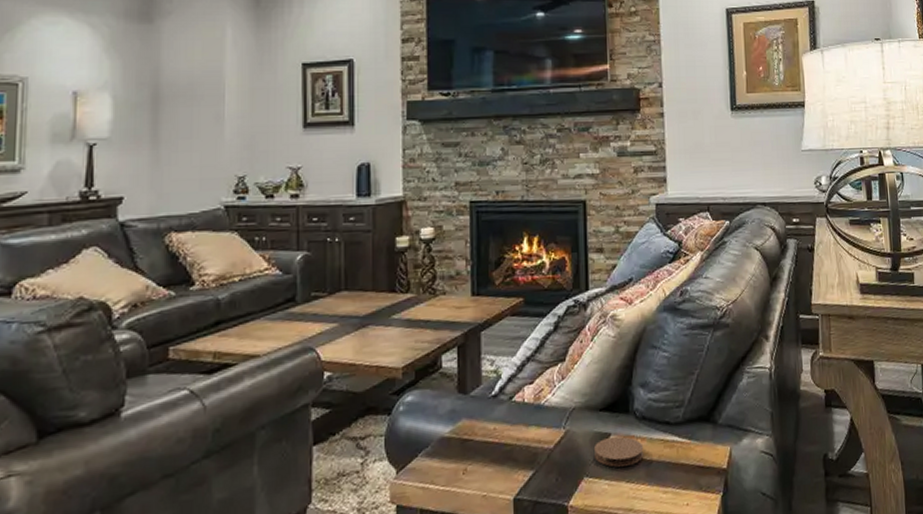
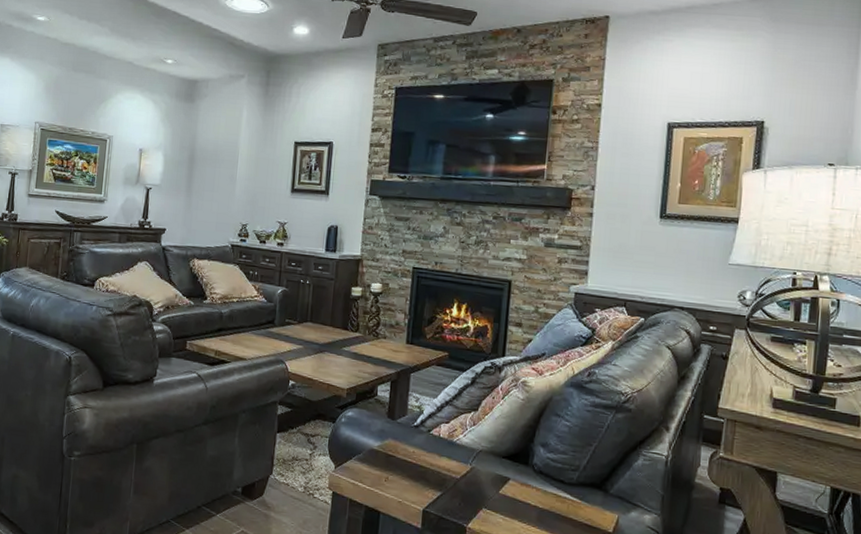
coaster: present [593,436,644,468] -> none [493,481,538,509]

